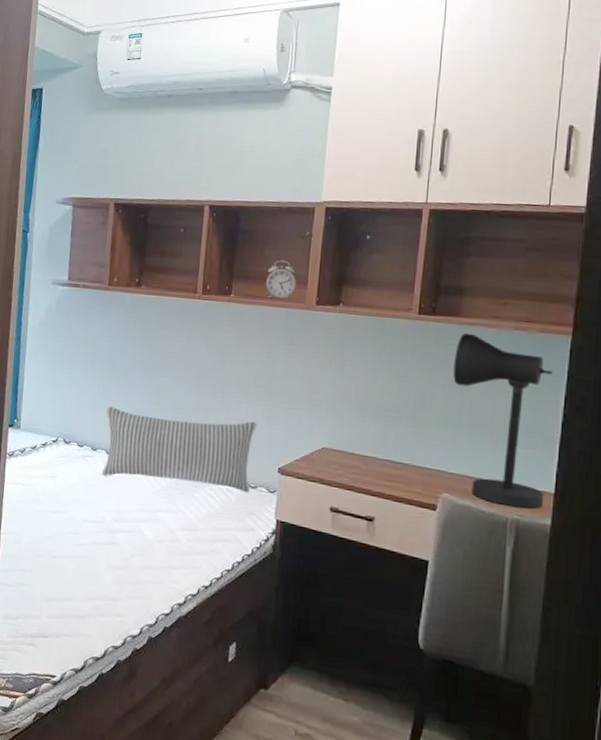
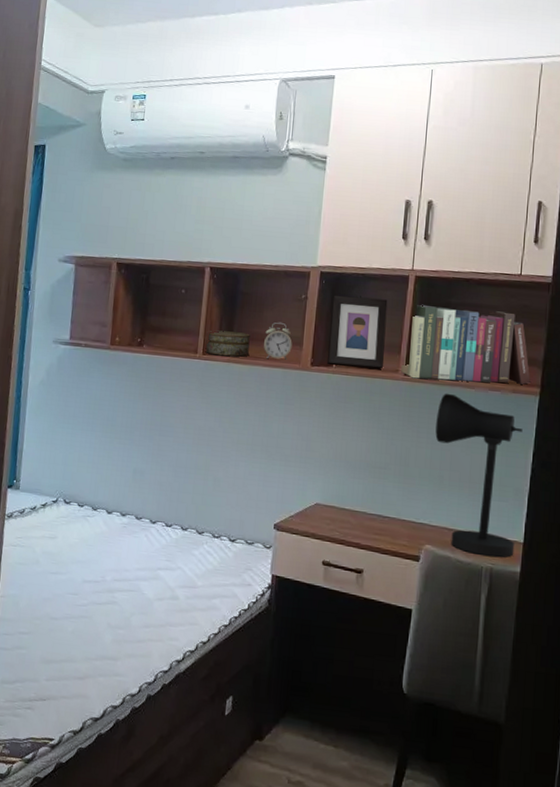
pillow: present [102,406,257,493] -> none [103,466,254,549]
decorative box: none [205,269,252,297] -> present [205,330,250,357]
picture frame: none [334,231,399,308] -> present [327,295,388,369]
books: none [414,239,562,323] -> present [401,304,531,385]

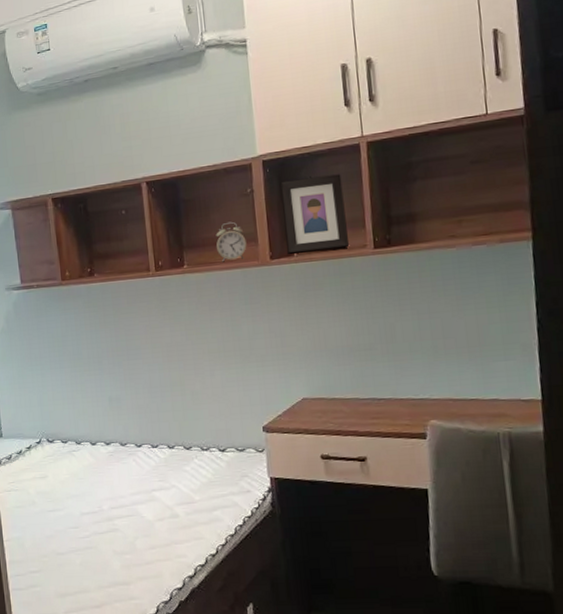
decorative box: present [205,330,250,357] -> none [155,240,204,270]
books: present [401,304,531,385] -> none [369,157,519,250]
desk lamp: present [435,393,523,558] -> none [417,257,533,422]

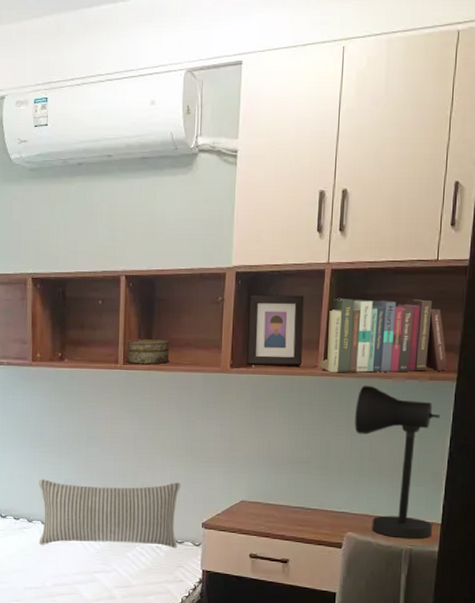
pillow: none [83,386,239,467] -> present [39,479,181,548]
decorative box: none [155,240,204,270] -> present [125,339,170,365]
alarm clock: present [215,221,247,262] -> none [182,326,211,364]
books: none [369,157,519,250] -> present [320,298,448,373]
desk lamp: none [417,257,533,422] -> present [355,385,440,539]

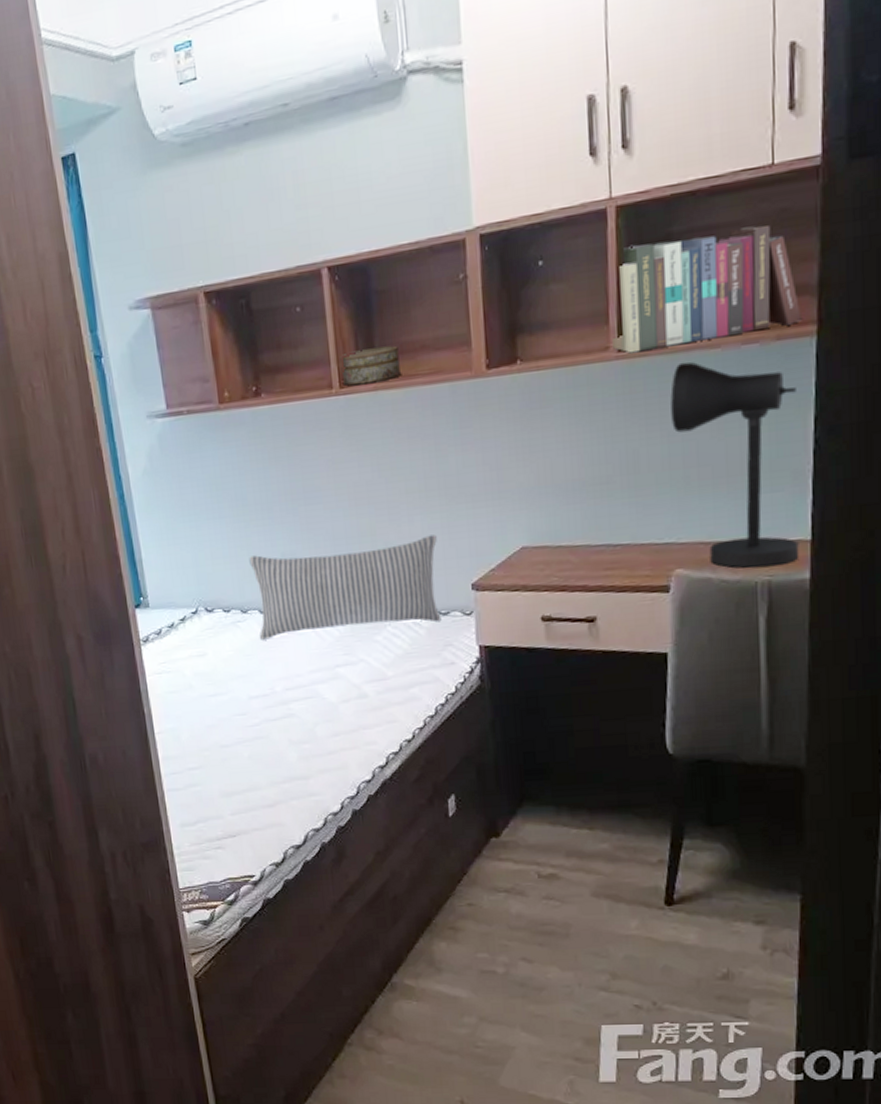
picture frame: present [246,294,304,366] -> none [501,251,588,363]

